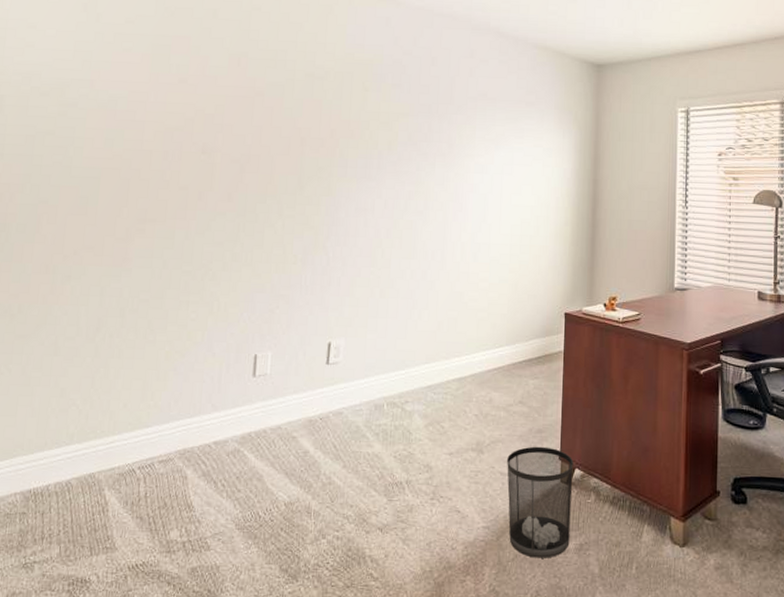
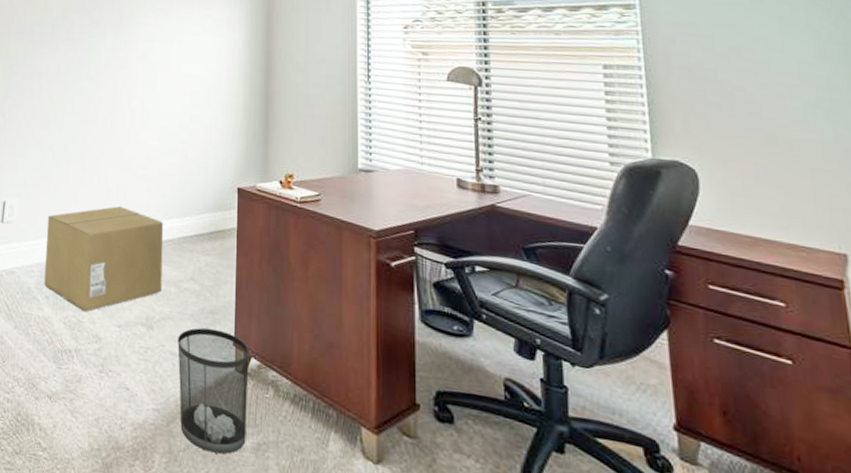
box: none [373,339,494,444] -> present [44,206,164,312]

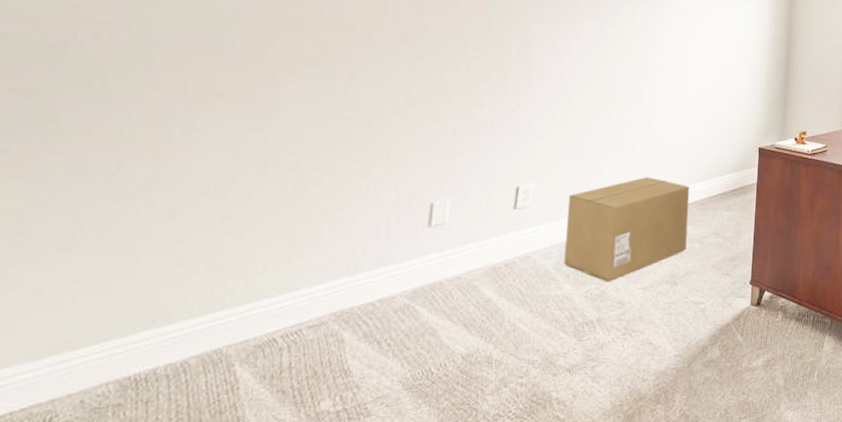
waste bin: present [177,328,249,455] -> none [700,273,763,379]

